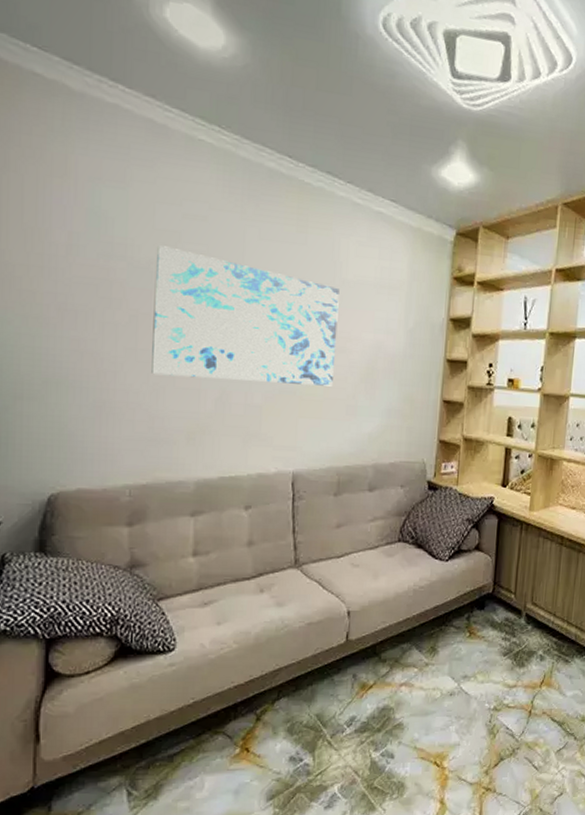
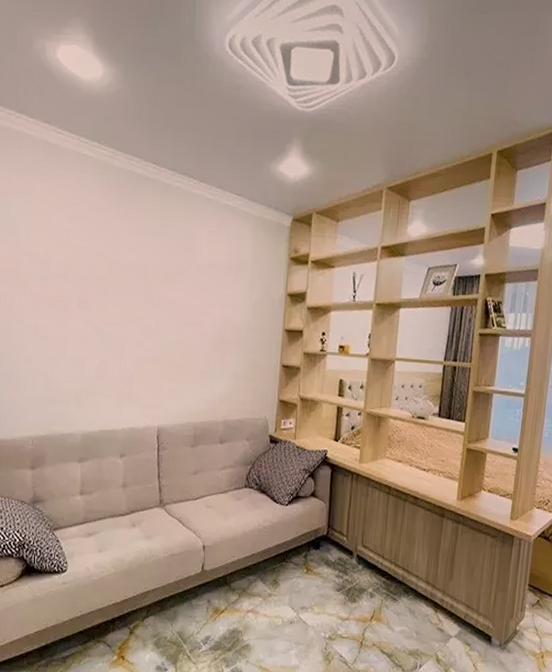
wall art: present [151,245,340,387] -> none [48,242,195,355]

